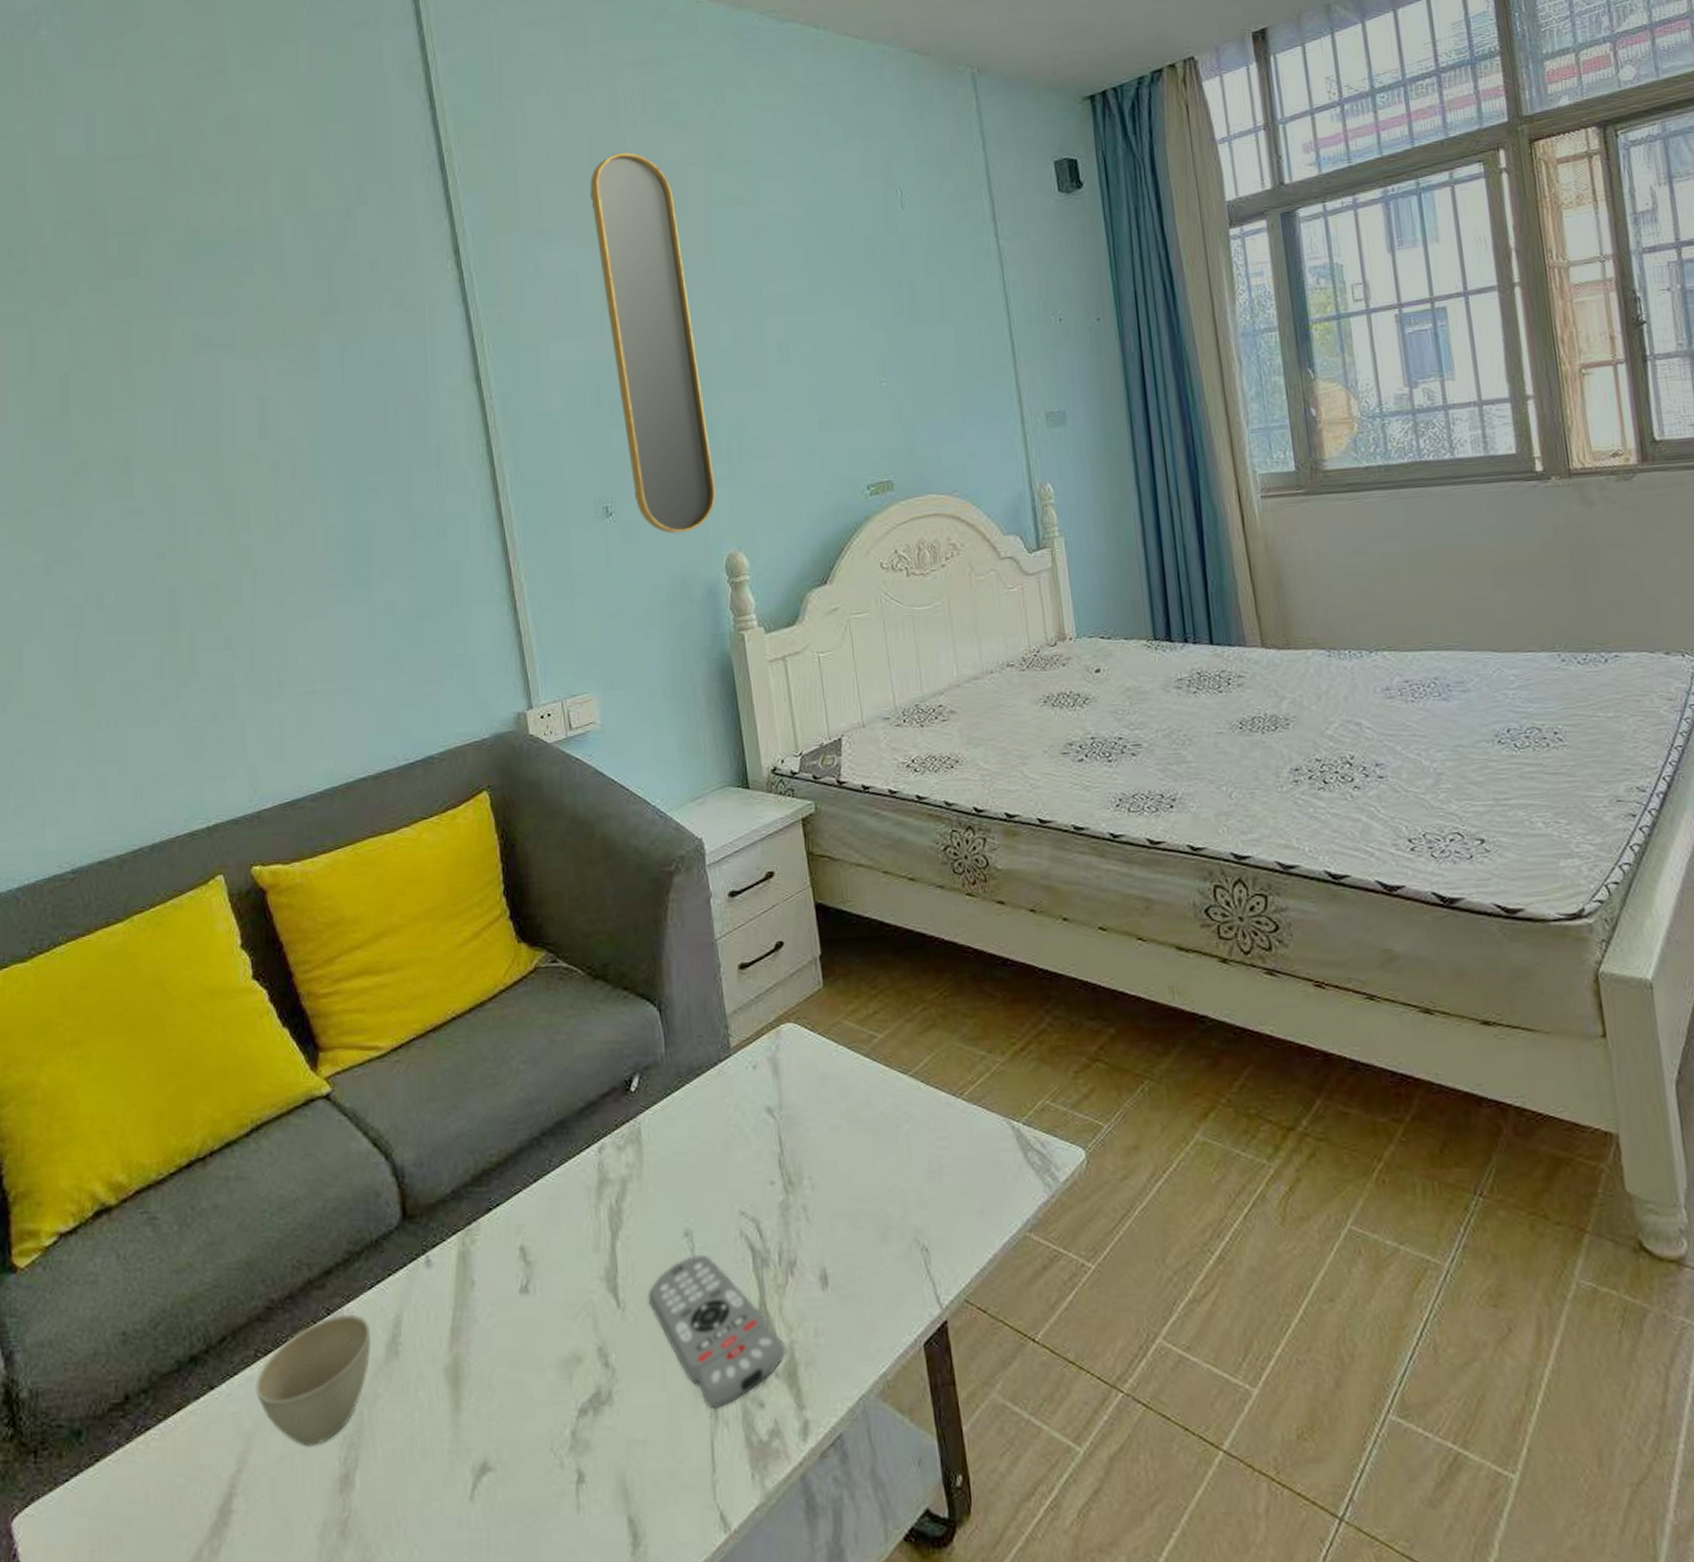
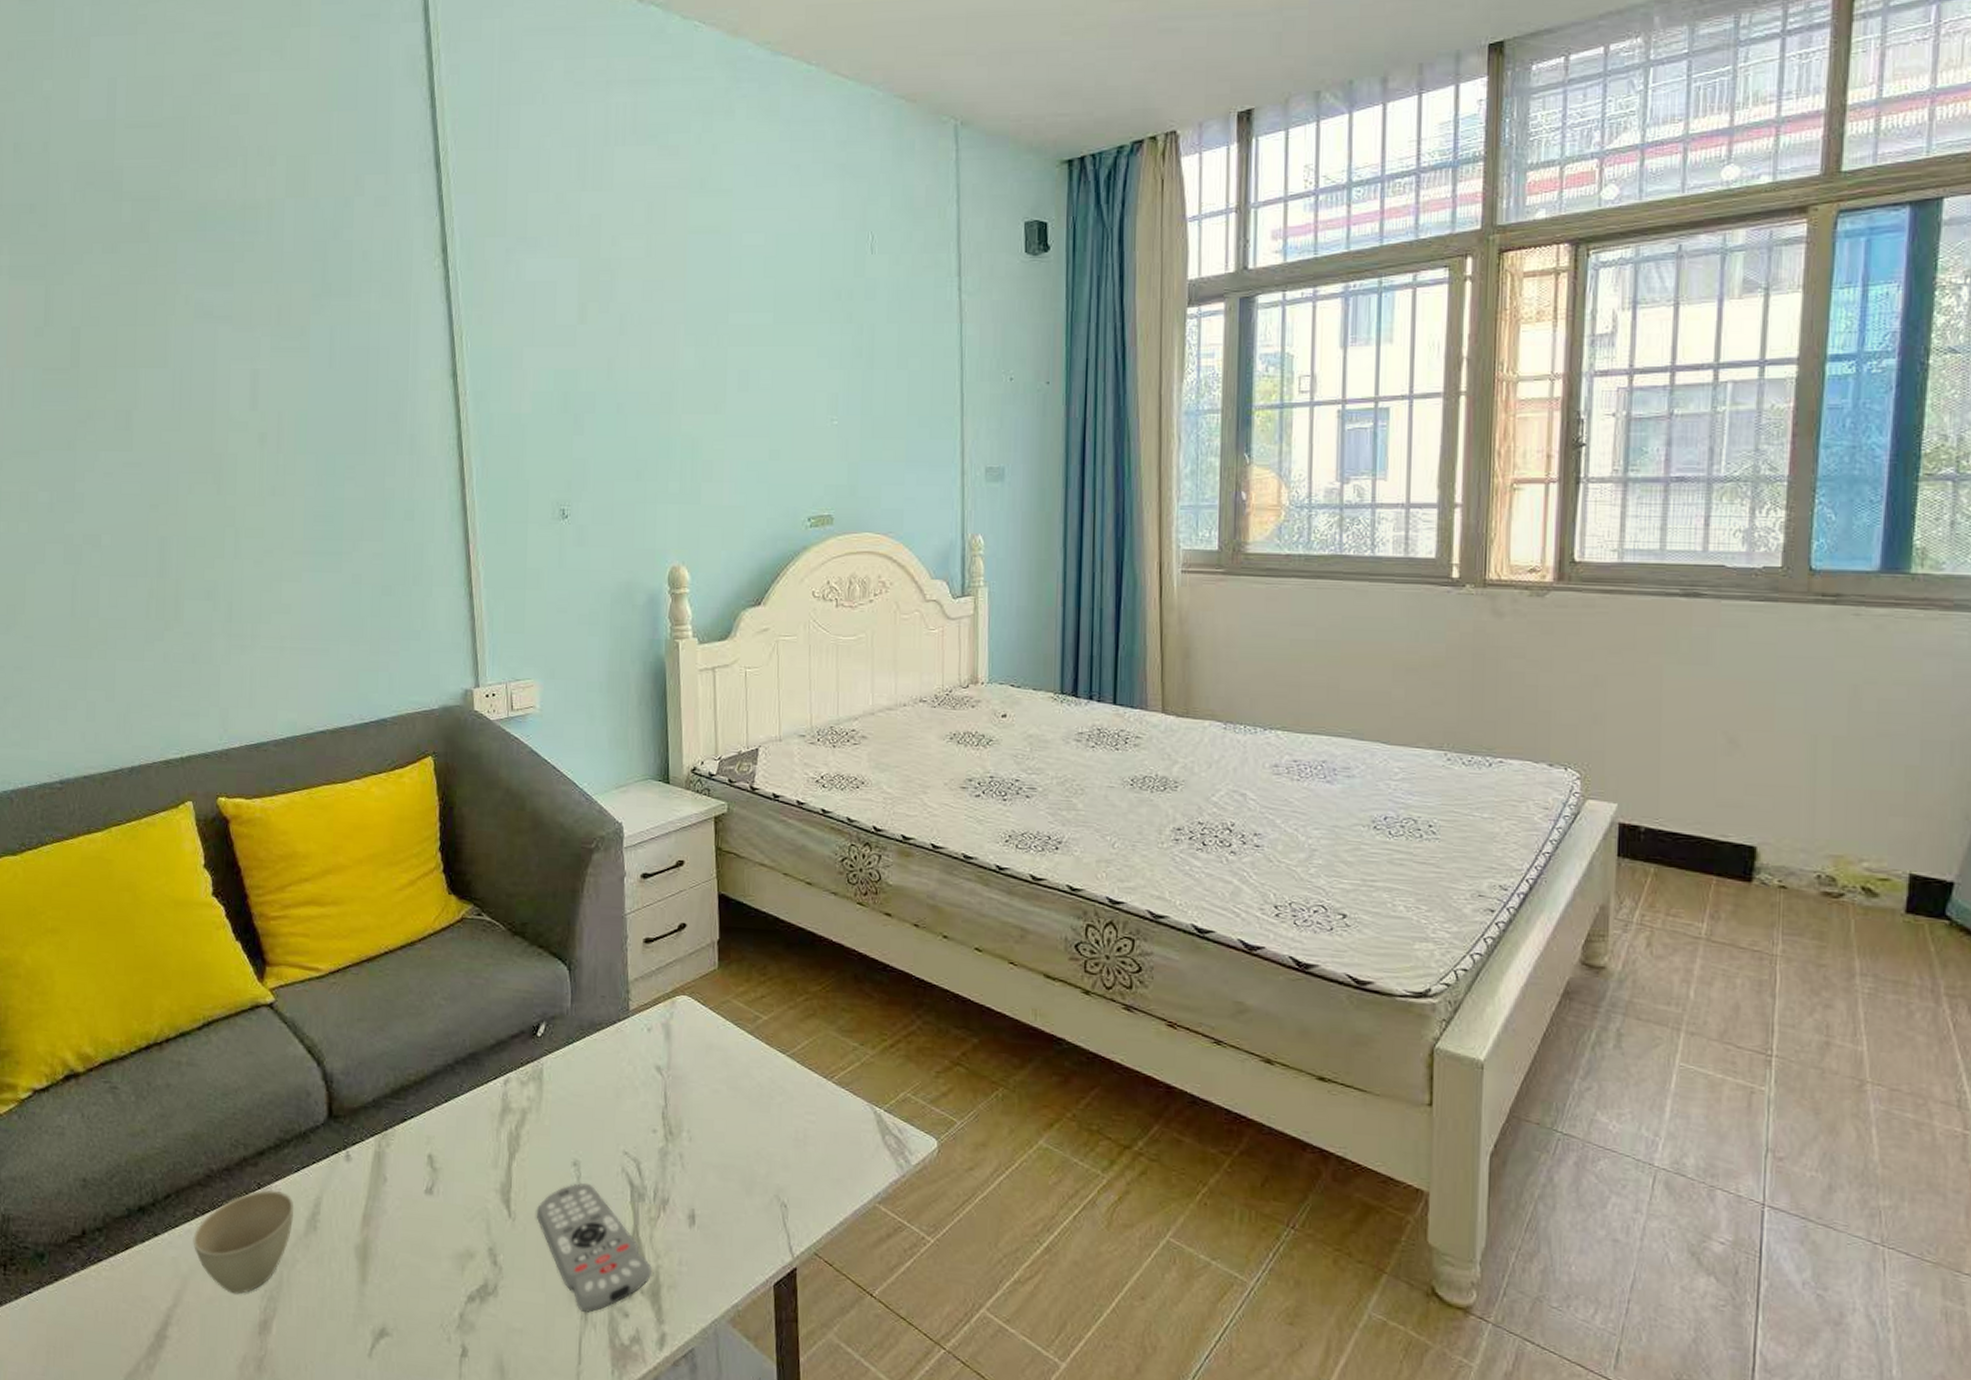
home mirror: present [590,152,716,534] -> none [575,169,667,541]

